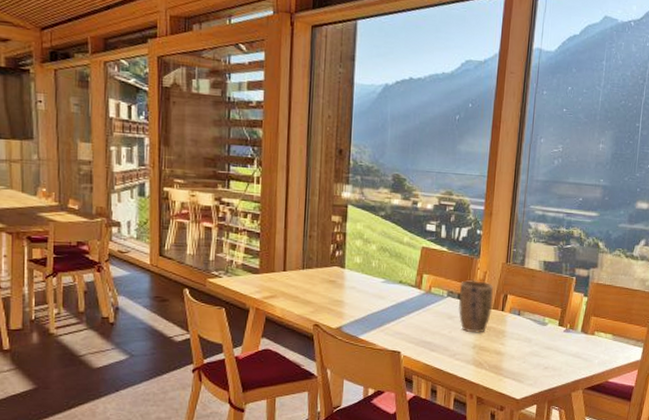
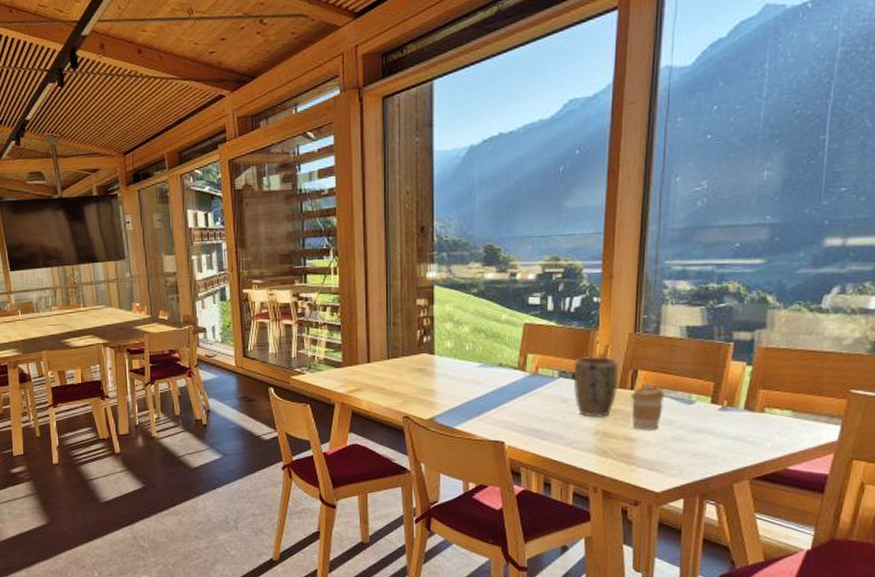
coffee cup: none [501,309,527,346] -> present [631,387,665,431]

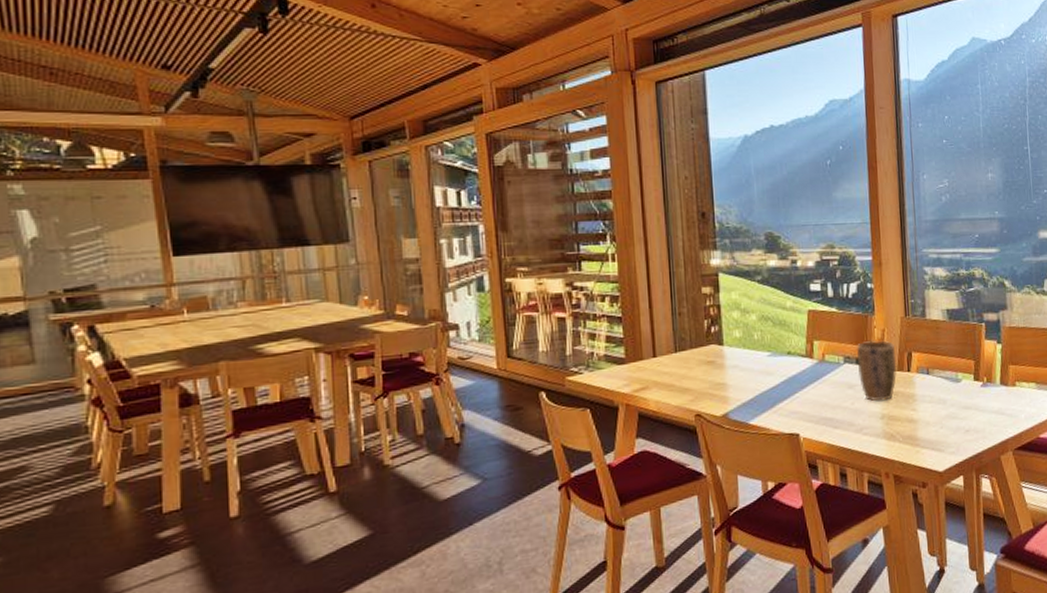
coffee cup: present [631,387,665,431] -> none [908,368,937,411]

